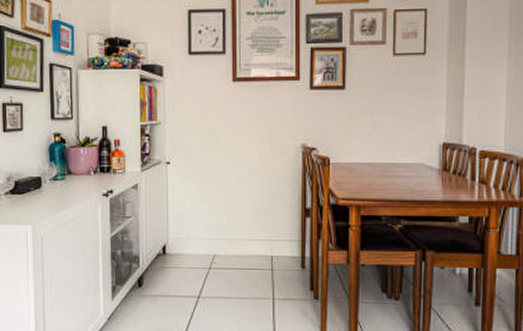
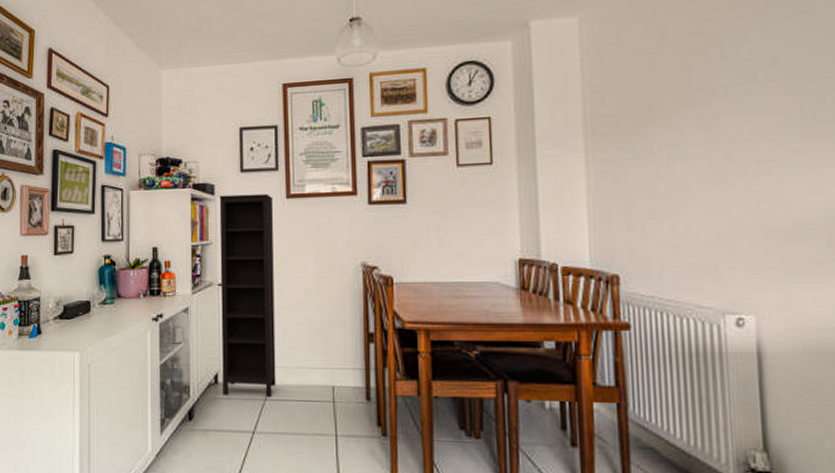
bookcase: none [167,76,220,266] -> present [219,193,276,398]

